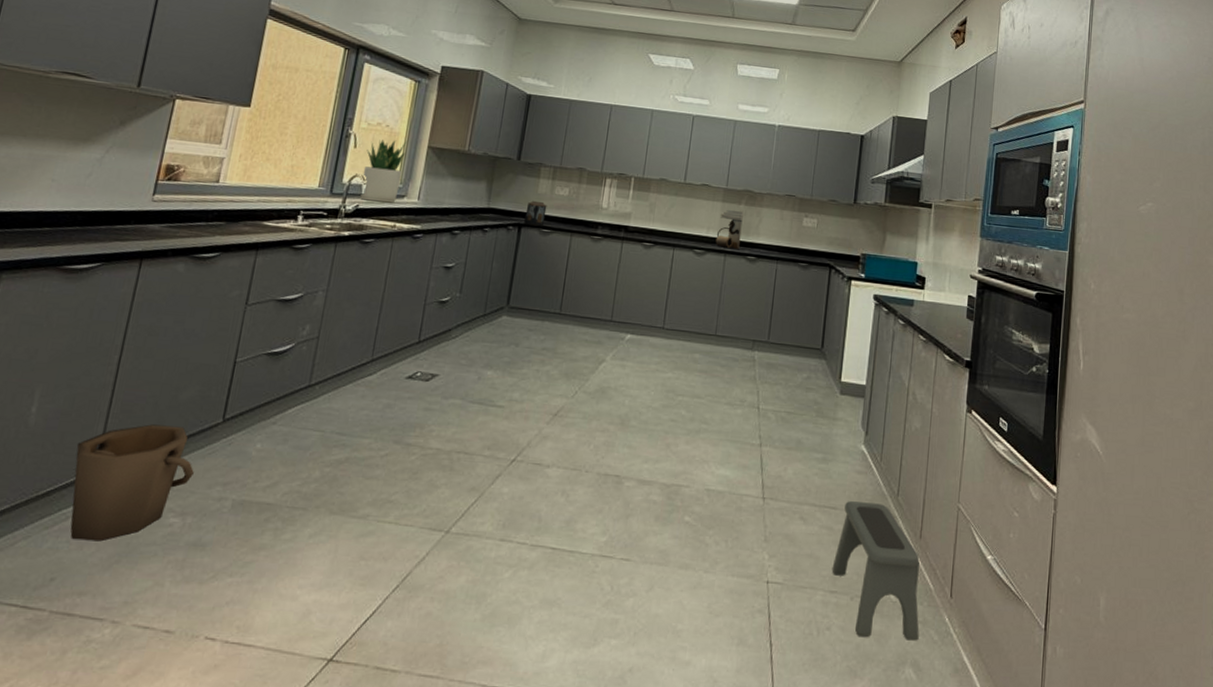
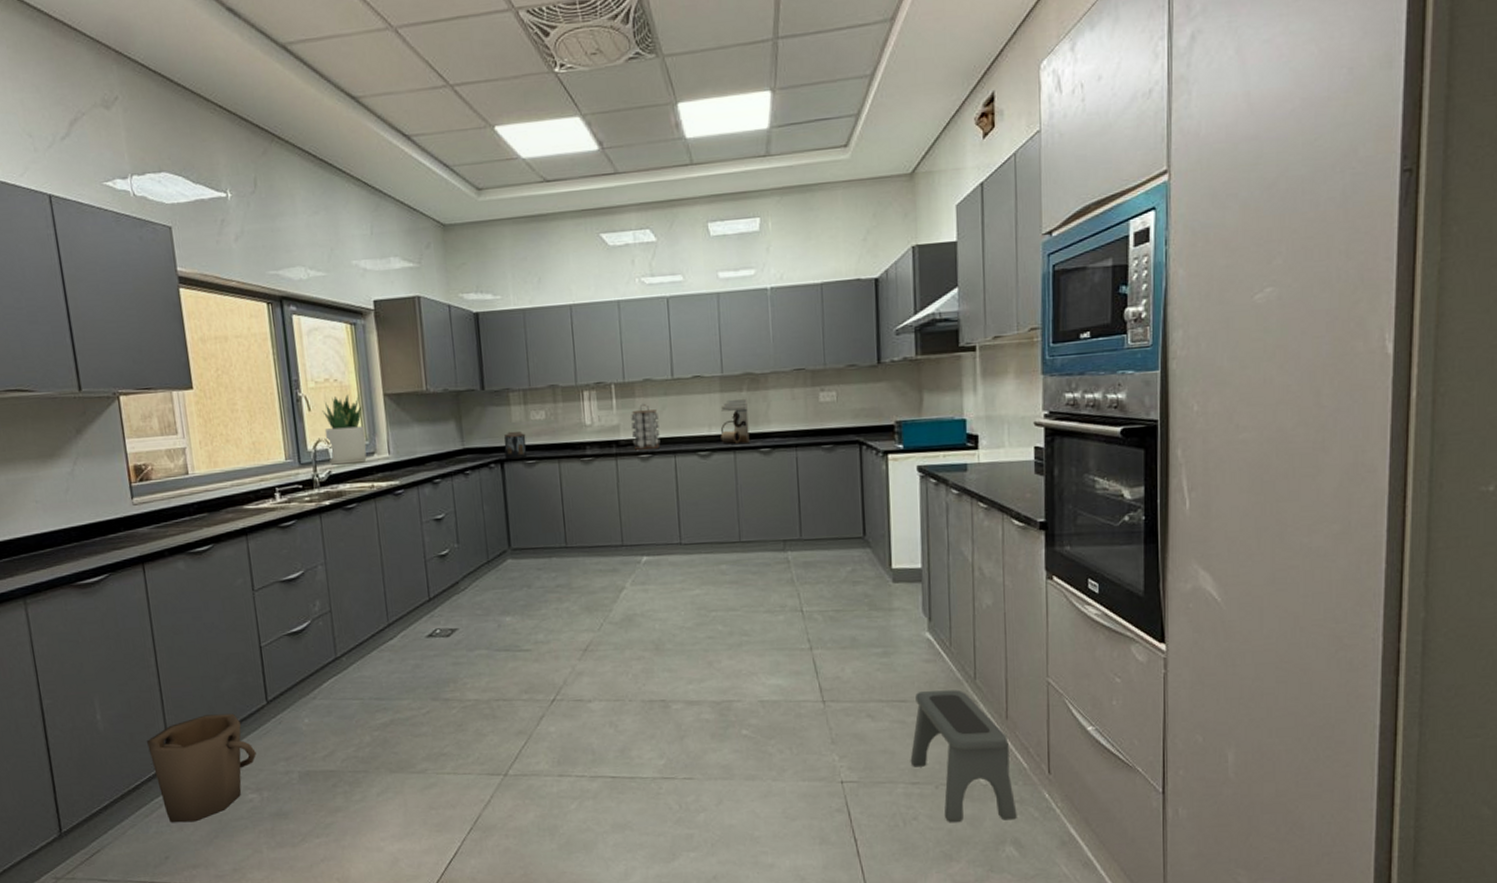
spice rack: none [639,198,667,240] -> present [631,403,661,451]

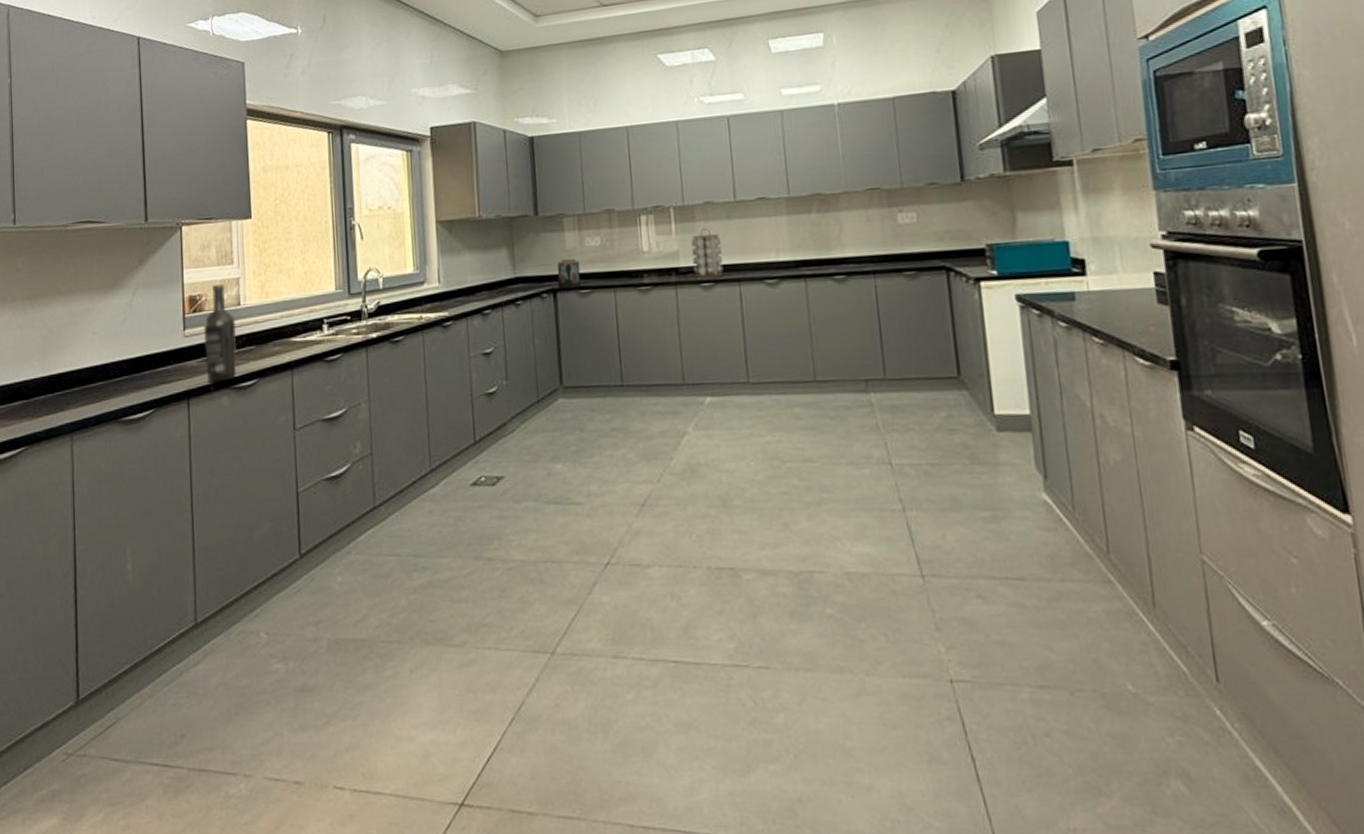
bucket: present [147,713,256,823] -> none [175,567,285,694]
wine bottle: none [152,454,190,549] -> present [203,284,237,383]
planter: present [322,392,367,465] -> none [374,219,417,295]
paper towel holder: present [720,398,750,444] -> none [788,221,822,271]
step stool: present [910,689,1017,822] -> none [1035,566,1181,743]

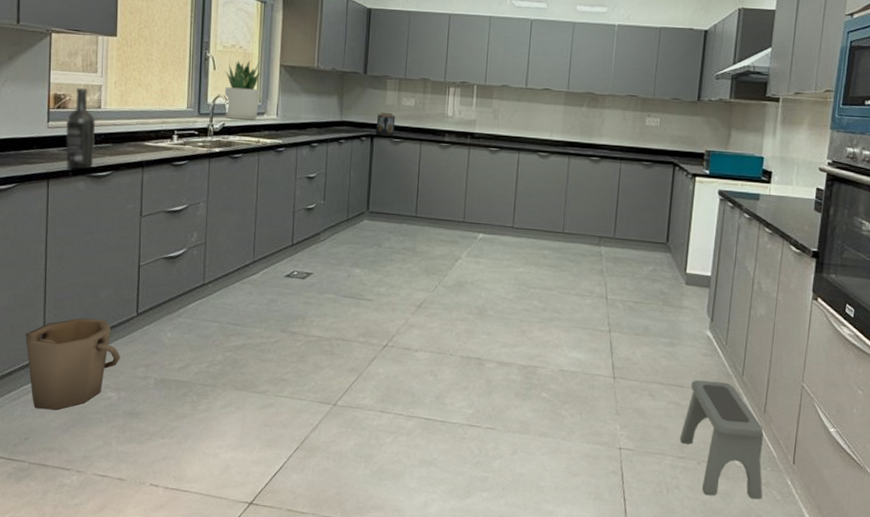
bucket: none [175,567,285,694] -> present [26,318,120,411]
planter: none [374,219,417,295] -> present [224,60,261,120]
spice rack: present [691,227,724,279] -> none [485,105,510,145]
step stool: none [1035,566,1181,743] -> present [679,380,764,500]

